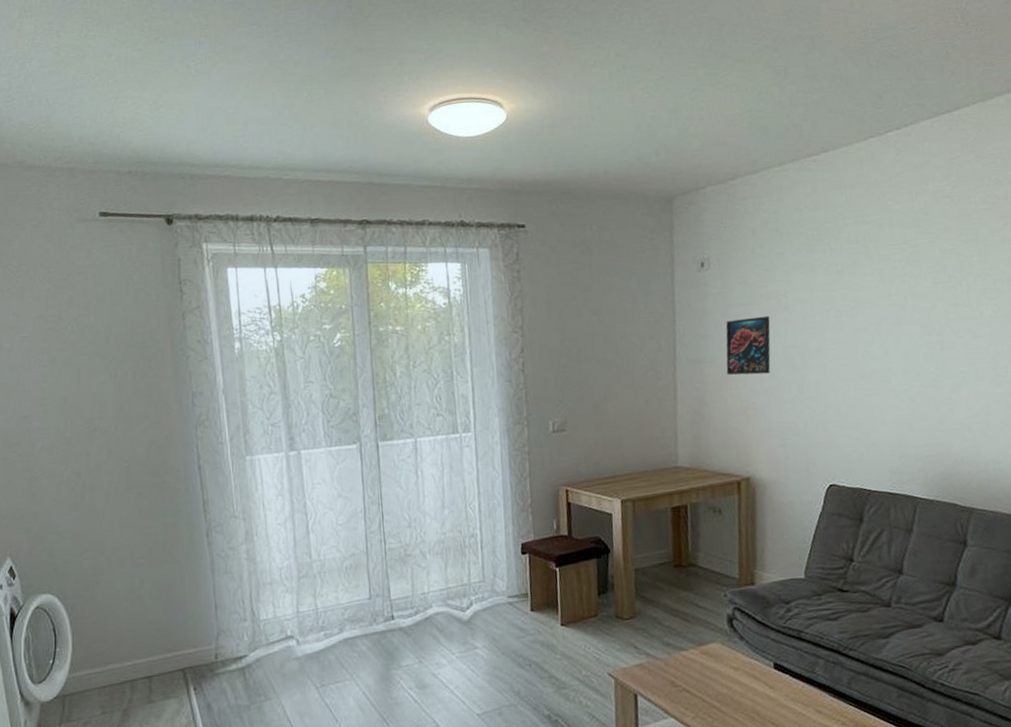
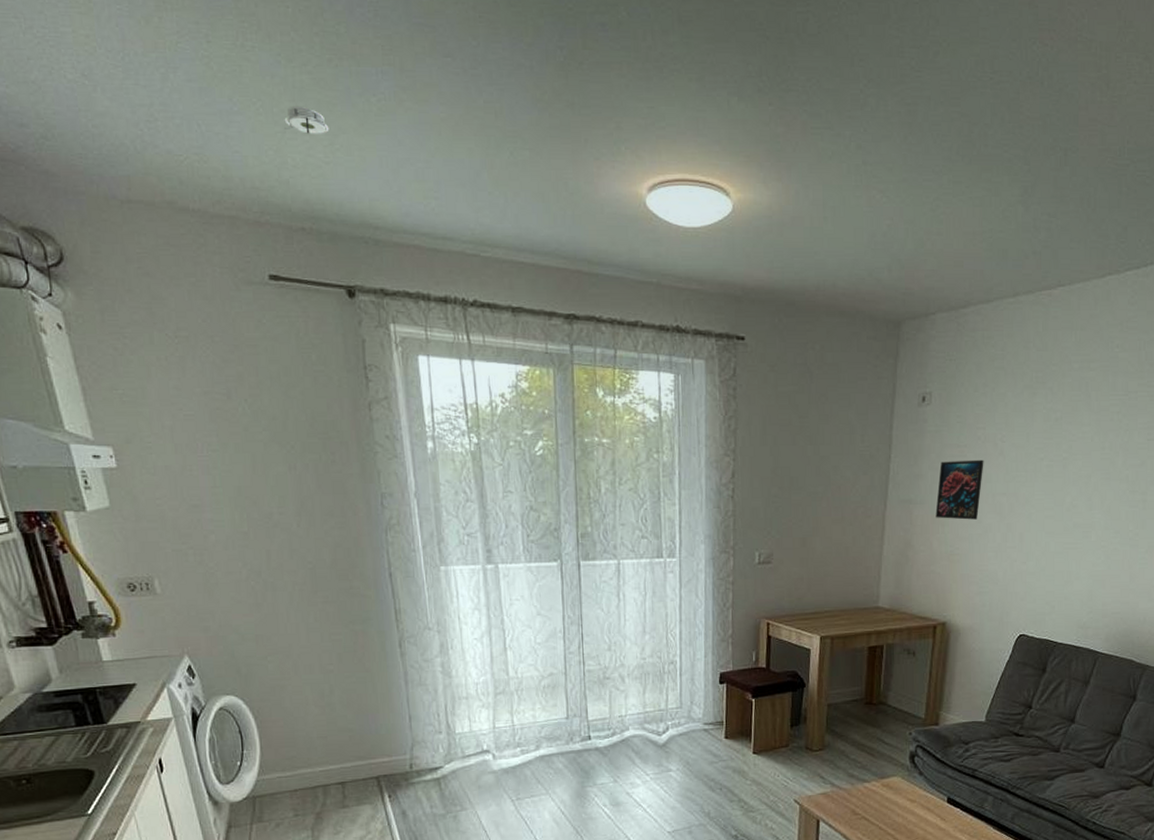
smoke detector: none [117,76,155,97] -> present [284,105,329,134]

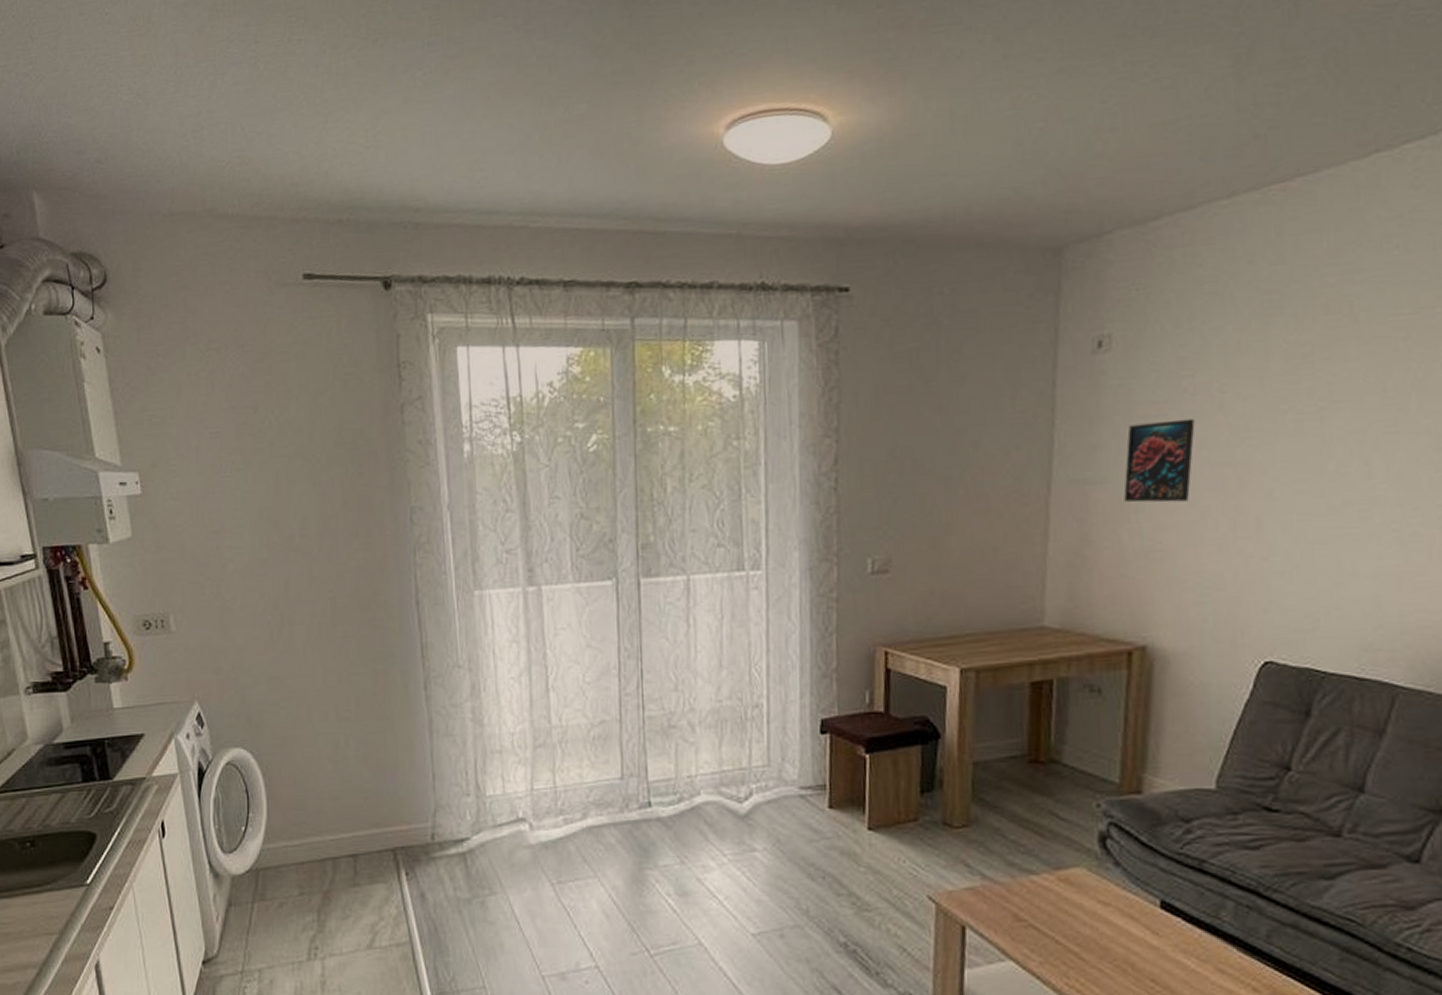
smoke detector: present [284,105,329,134] -> none [326,92,372,120]

